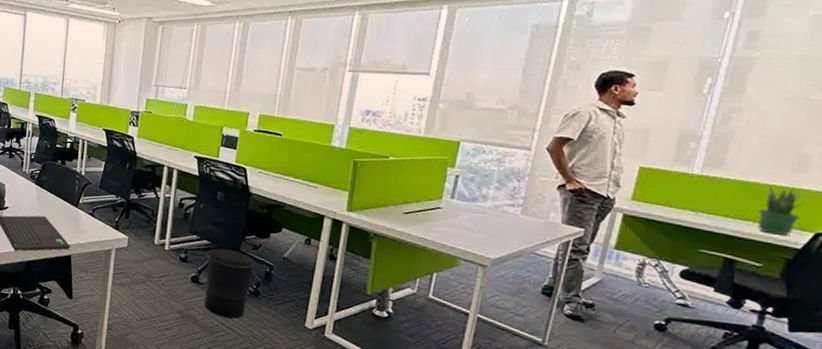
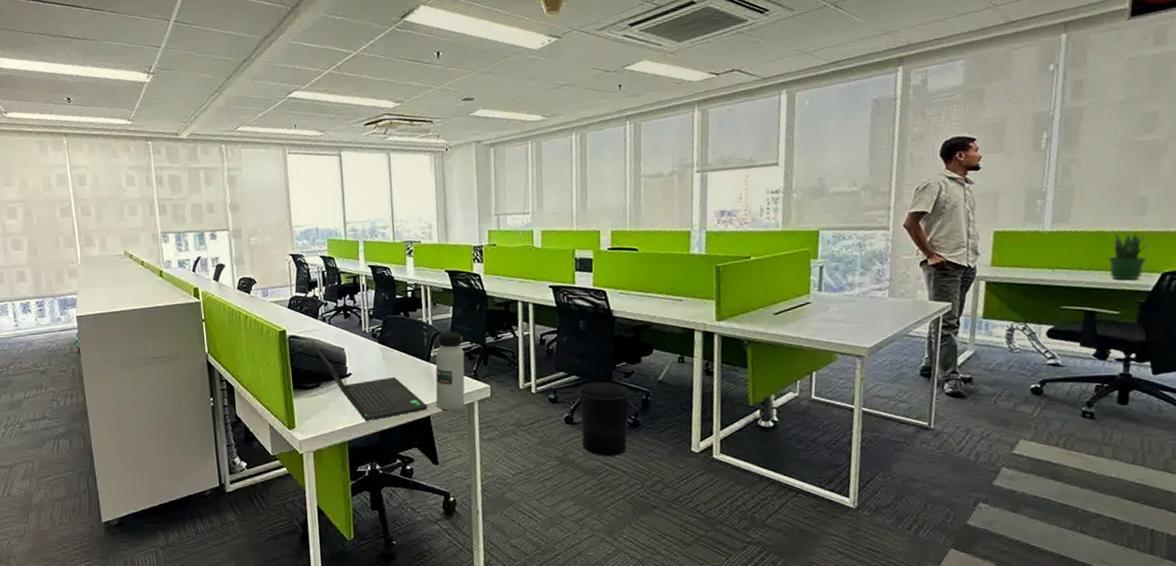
water bottle: none [78,183,110,254] -> present [435,331,465,411]

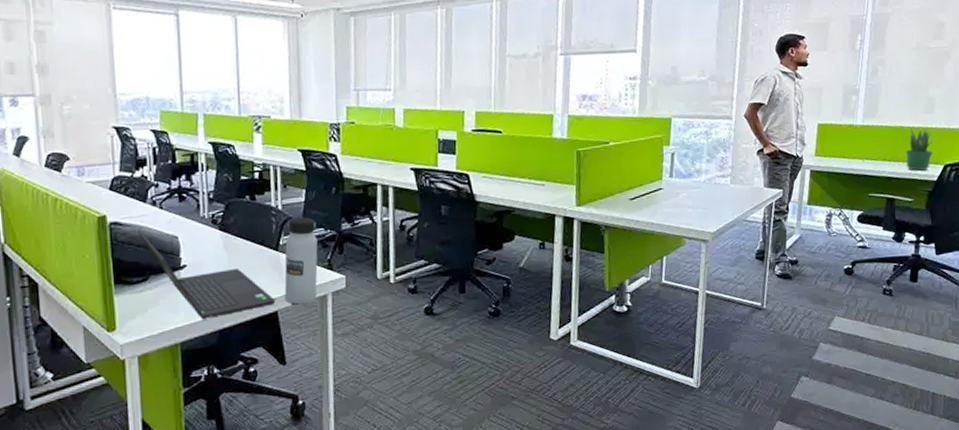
waste bin: present [577,381,630,456] -> none [438,269,492,348]

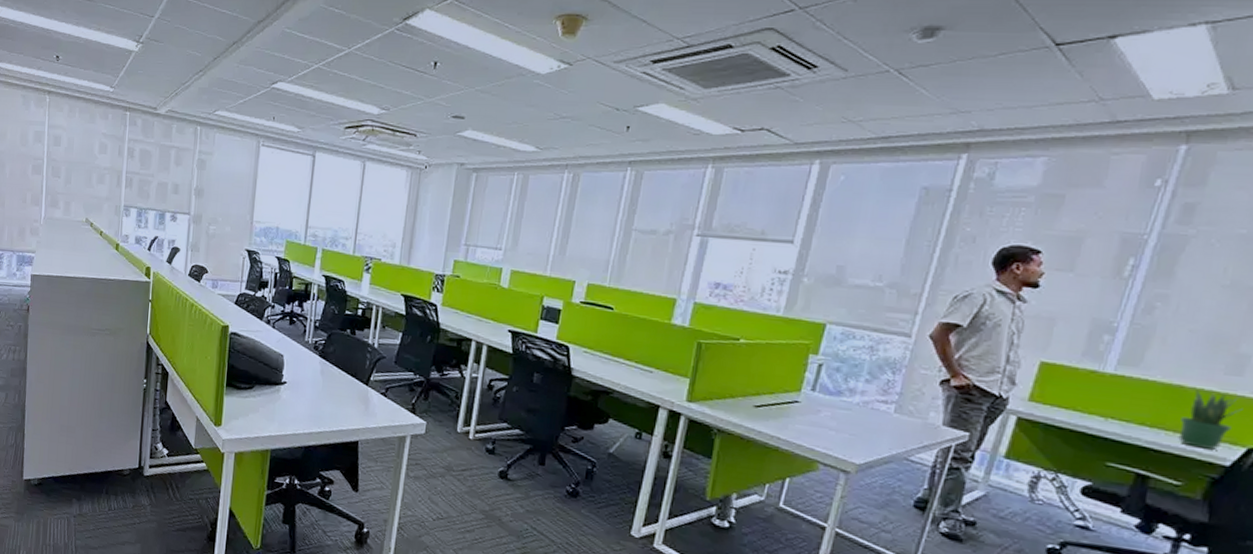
laptop: present [137,229,276,319] -> none [251,342,358,435]
water bottle: present [284,217,318,305] -> none [367,358,407,441]

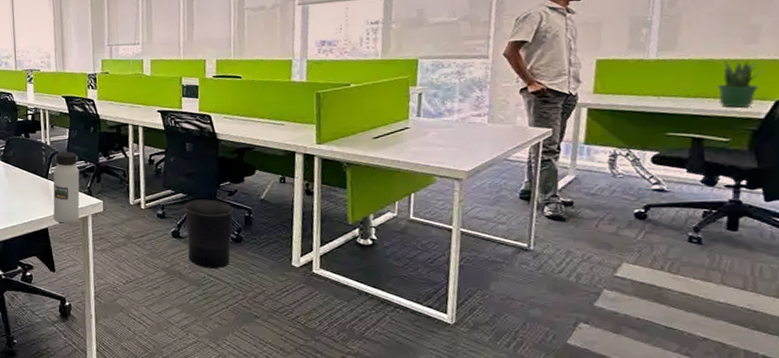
water bottle: none [367,358,407,441] -> present [53,151,80,223]
waste bin: none [513,439,576,523] -> present [183,199,234,268]

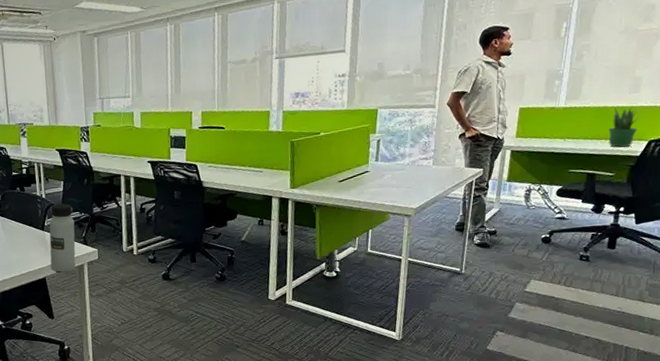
waste bin: present [183,199,234,268] -> none [173,243,218,306]

